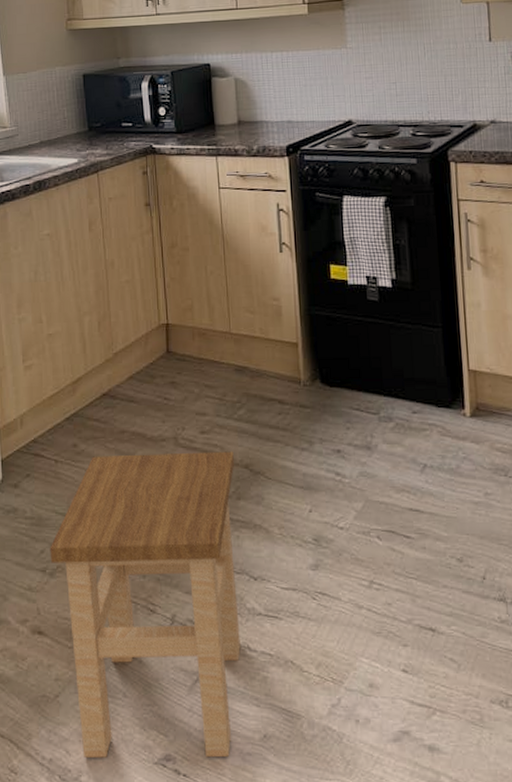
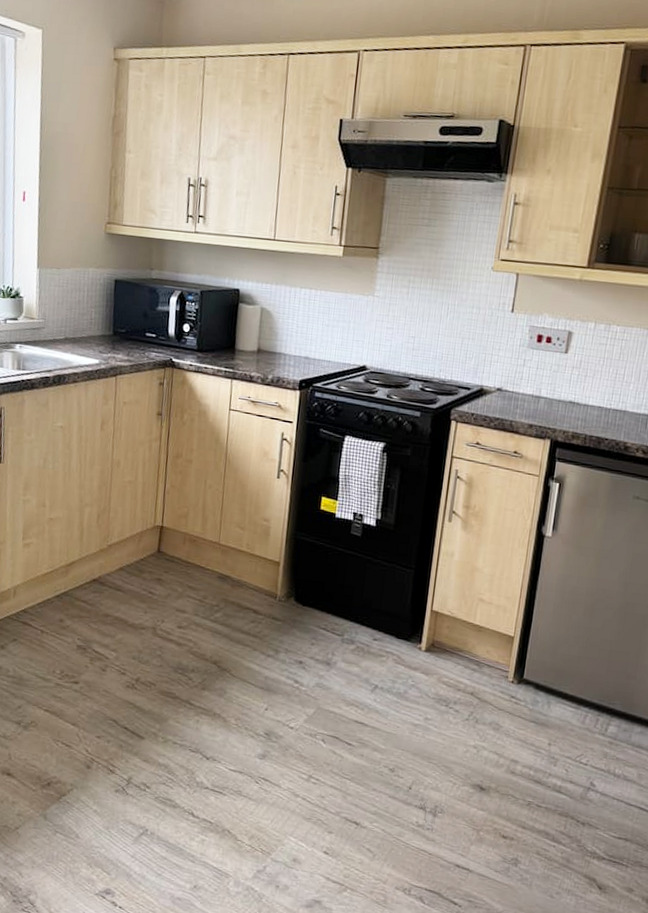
stool: present [50,451,241,758] -> none [26,632,205,898]

